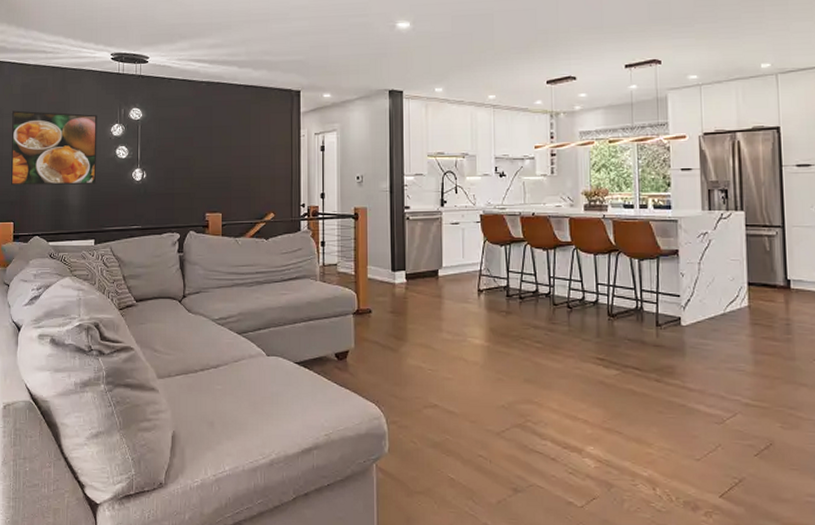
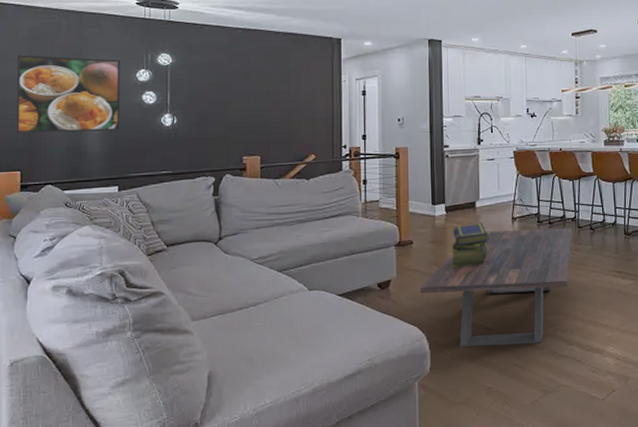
coffee table: none [378,304,546,434] -> present [419,227,572,347]
stack of books: none [411,294,455,342] -> present [451,223,491,268]

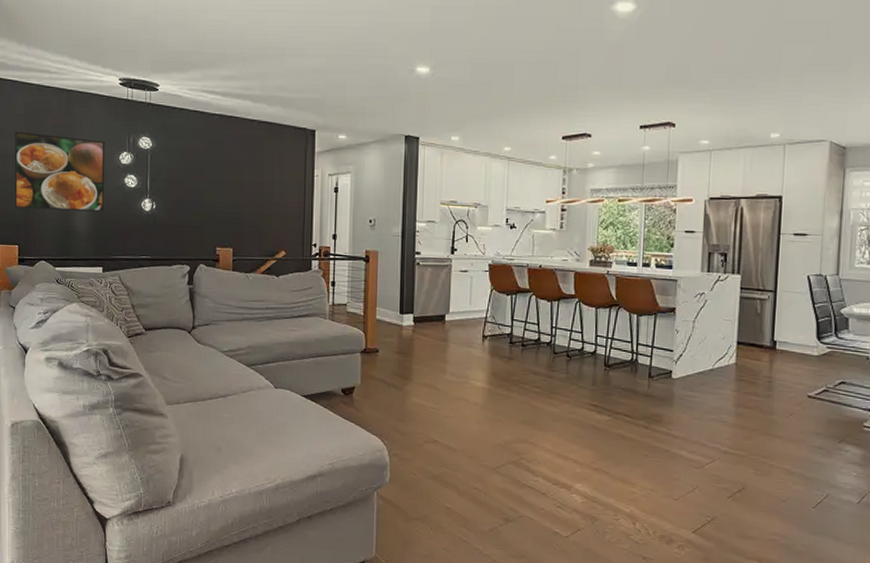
coffee table: present [419,227,572,347] -> none [383,347,546,470]
stack of books: present [451,223,491,268] -> none [416,337,460,382]

